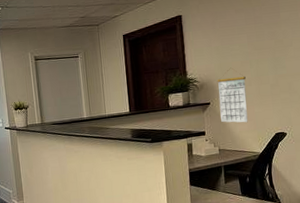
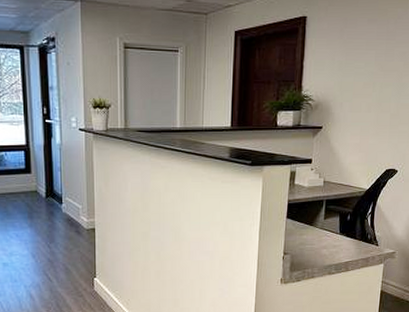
calendar: present [217,67,248,123] -> none [331,88,366,154]

